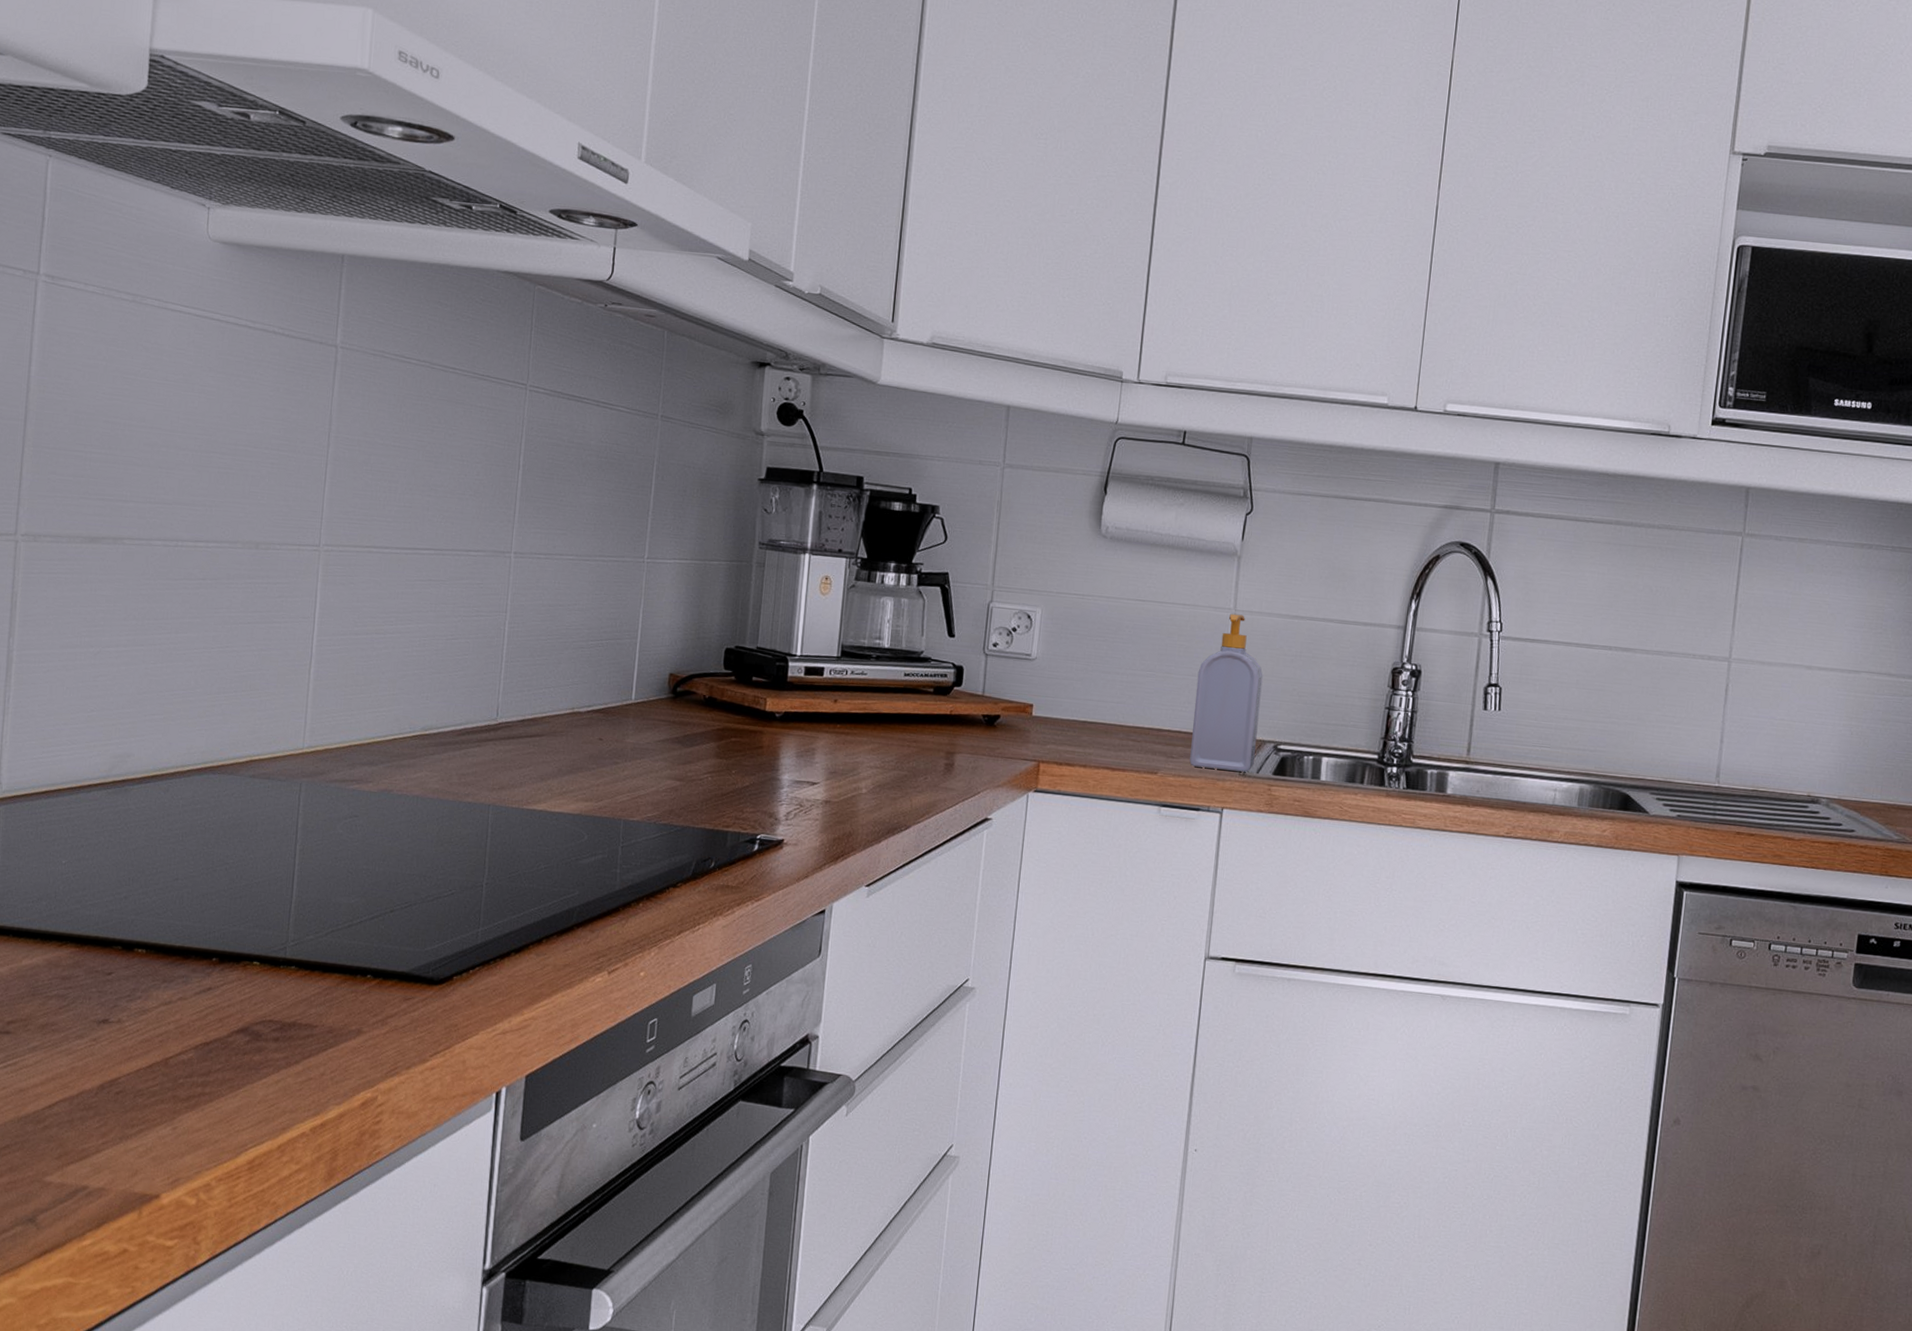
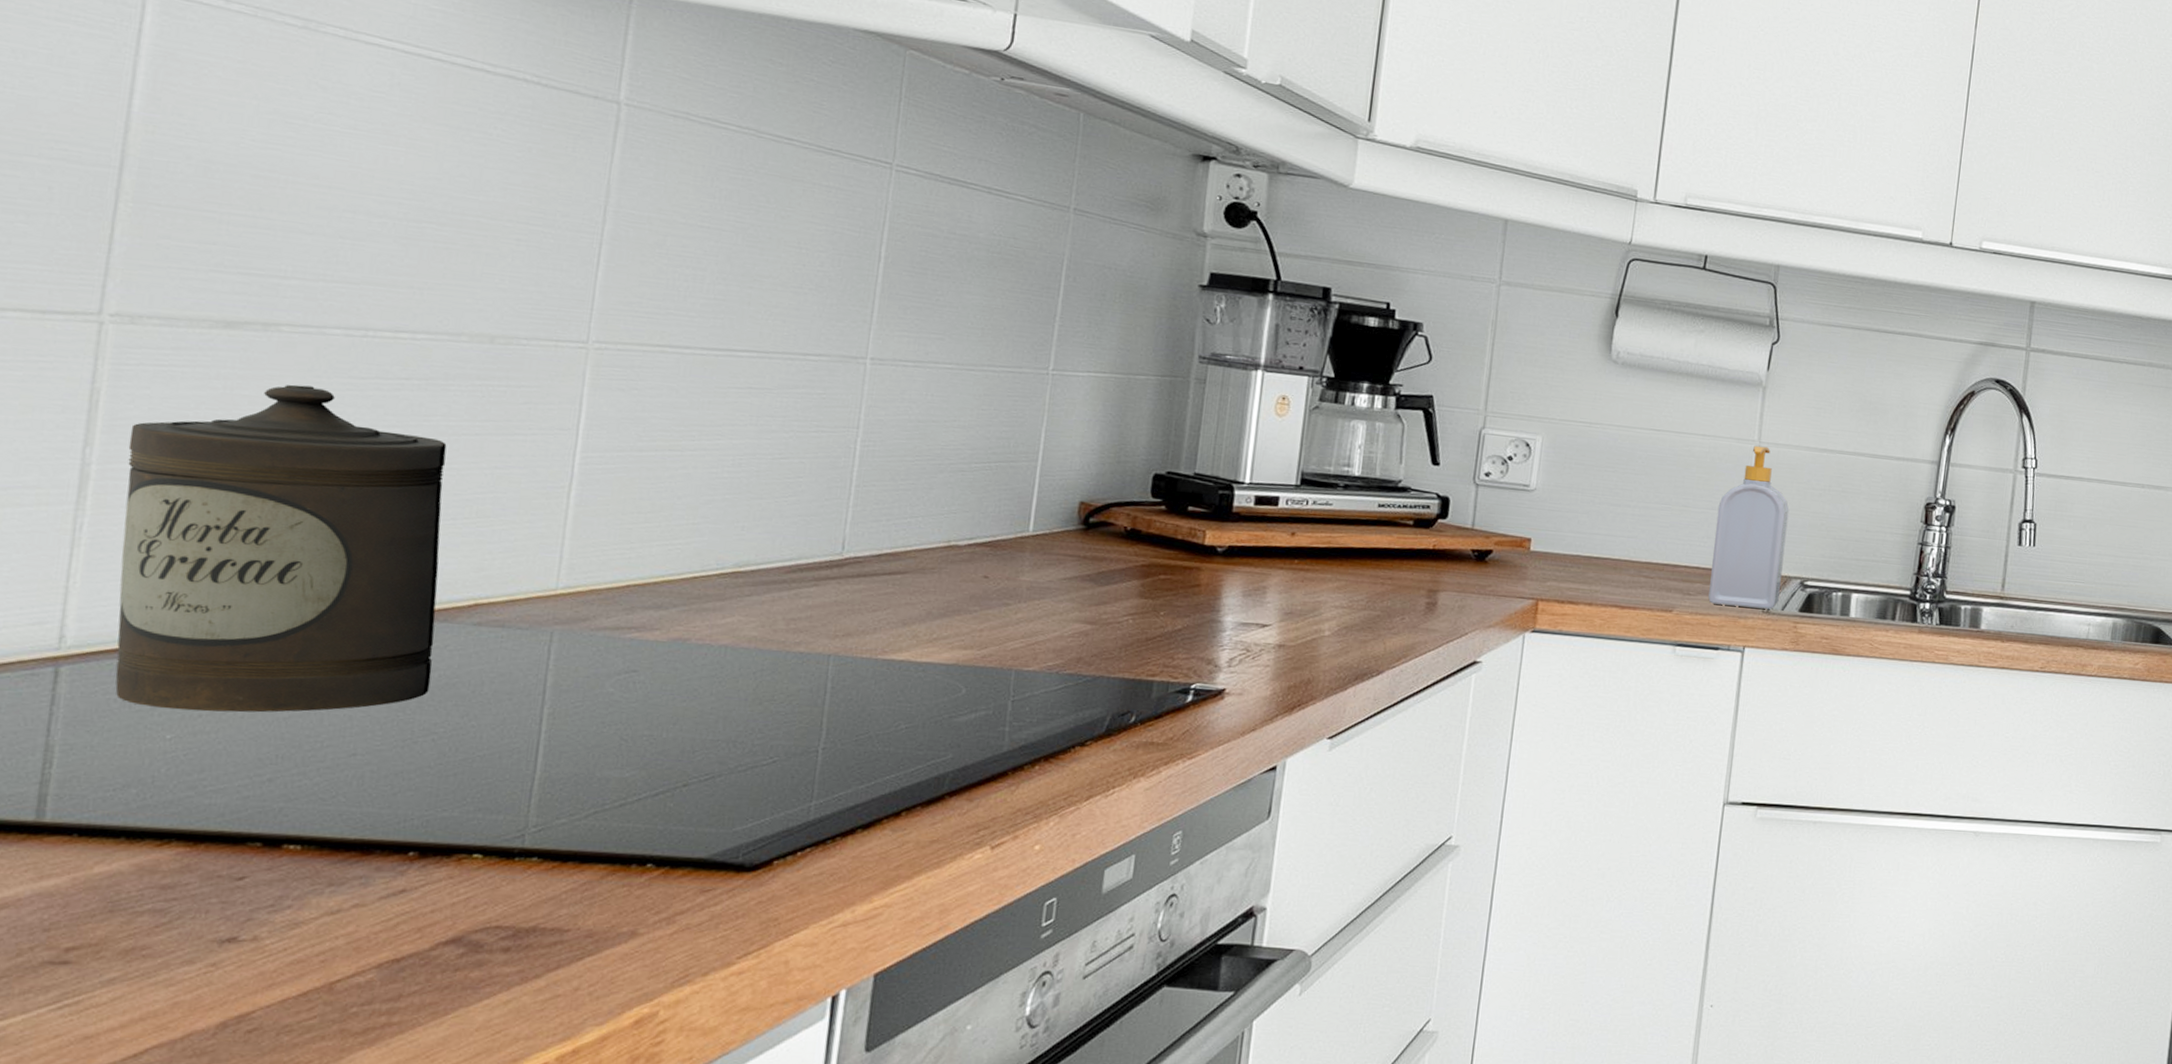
canister: none [31,586,230,845] -> present [115,384,447,713]

